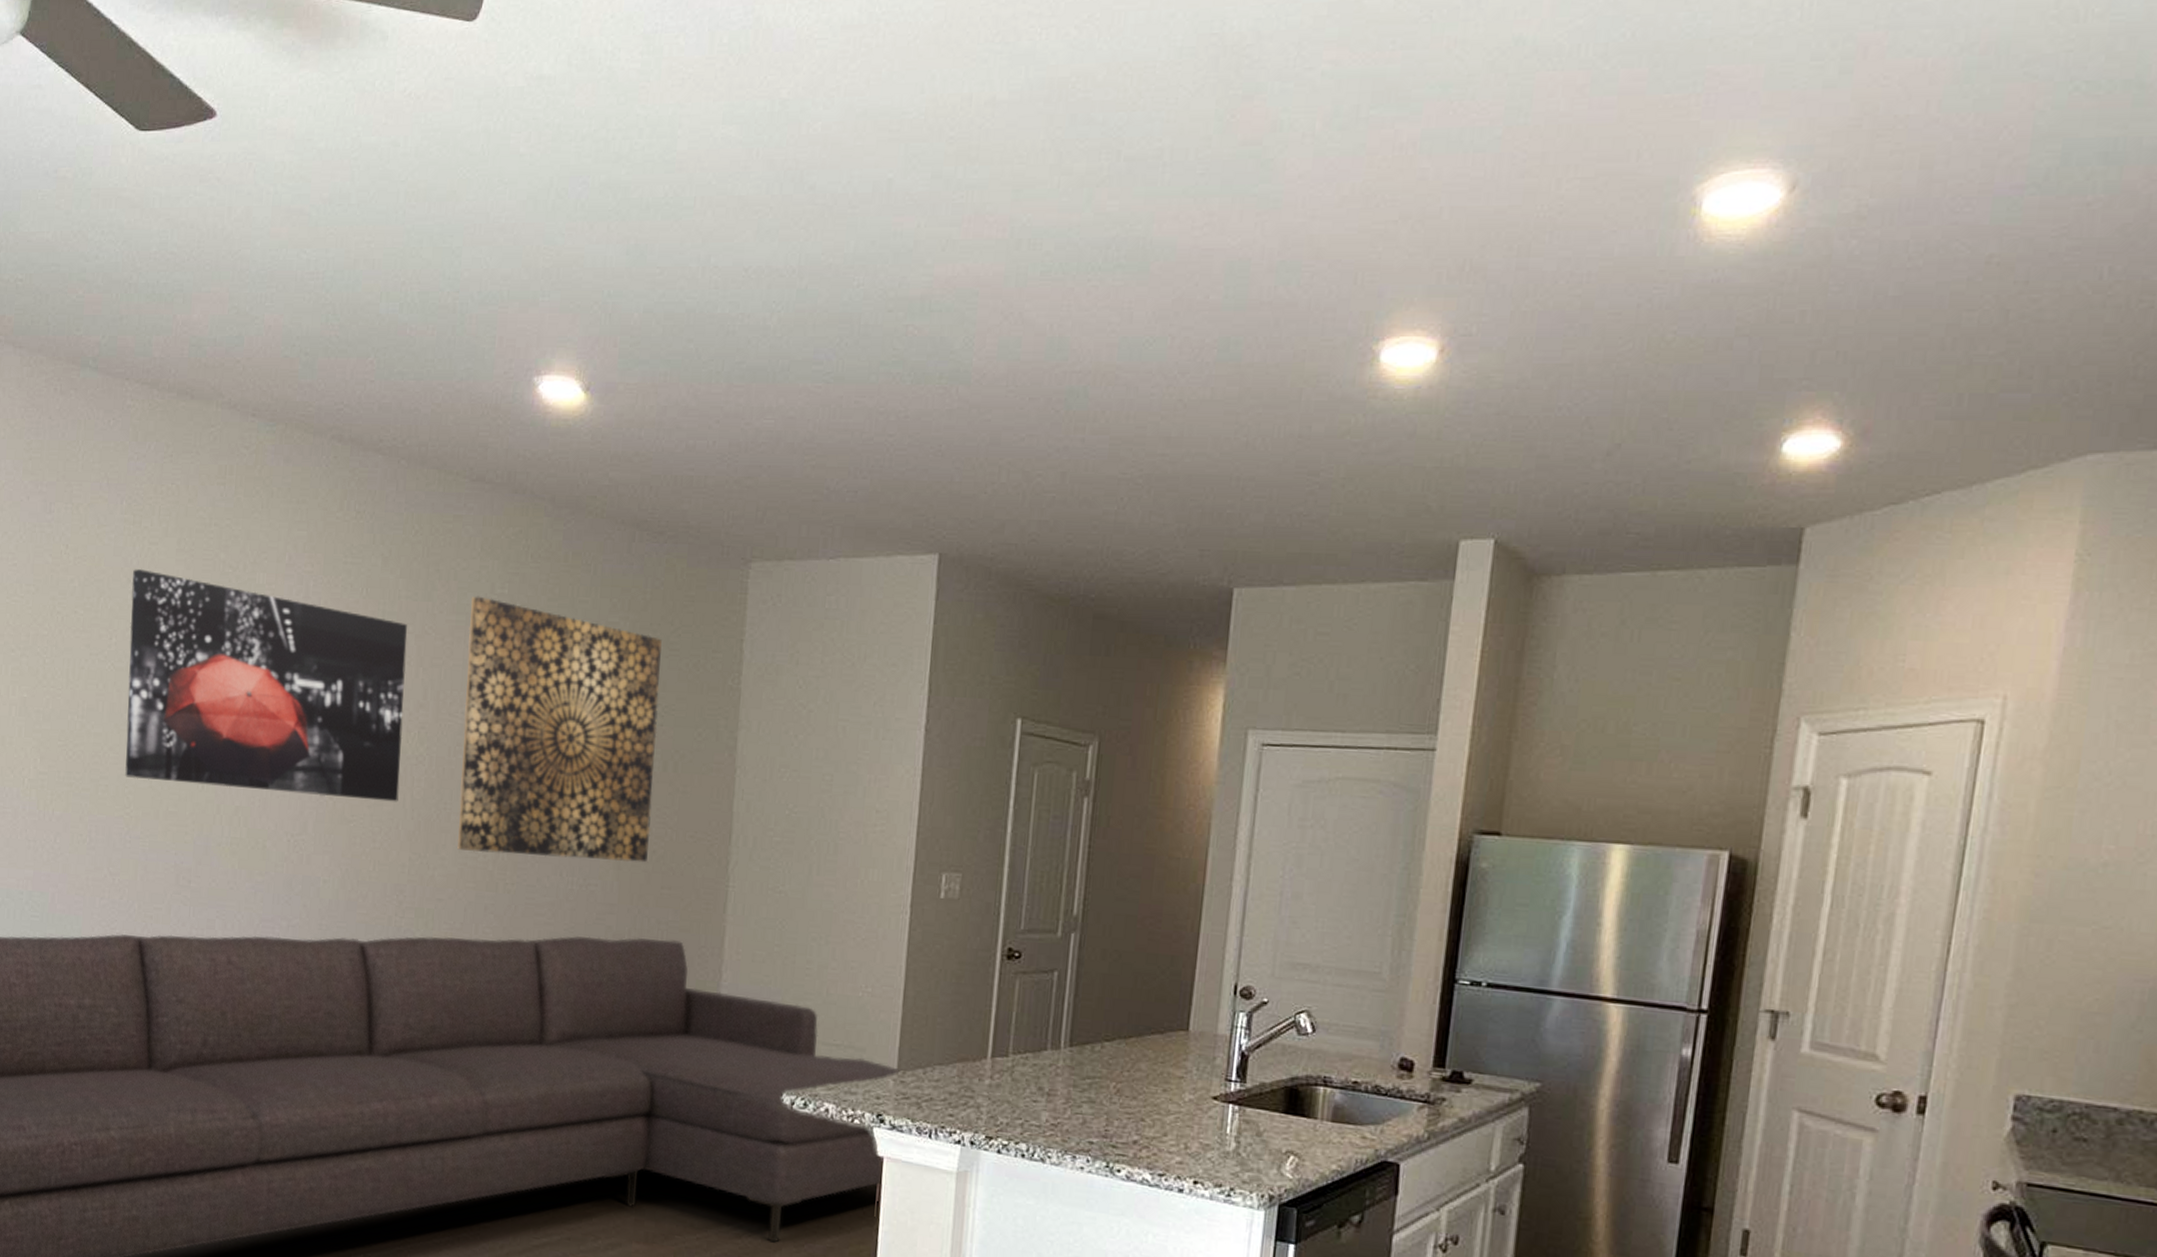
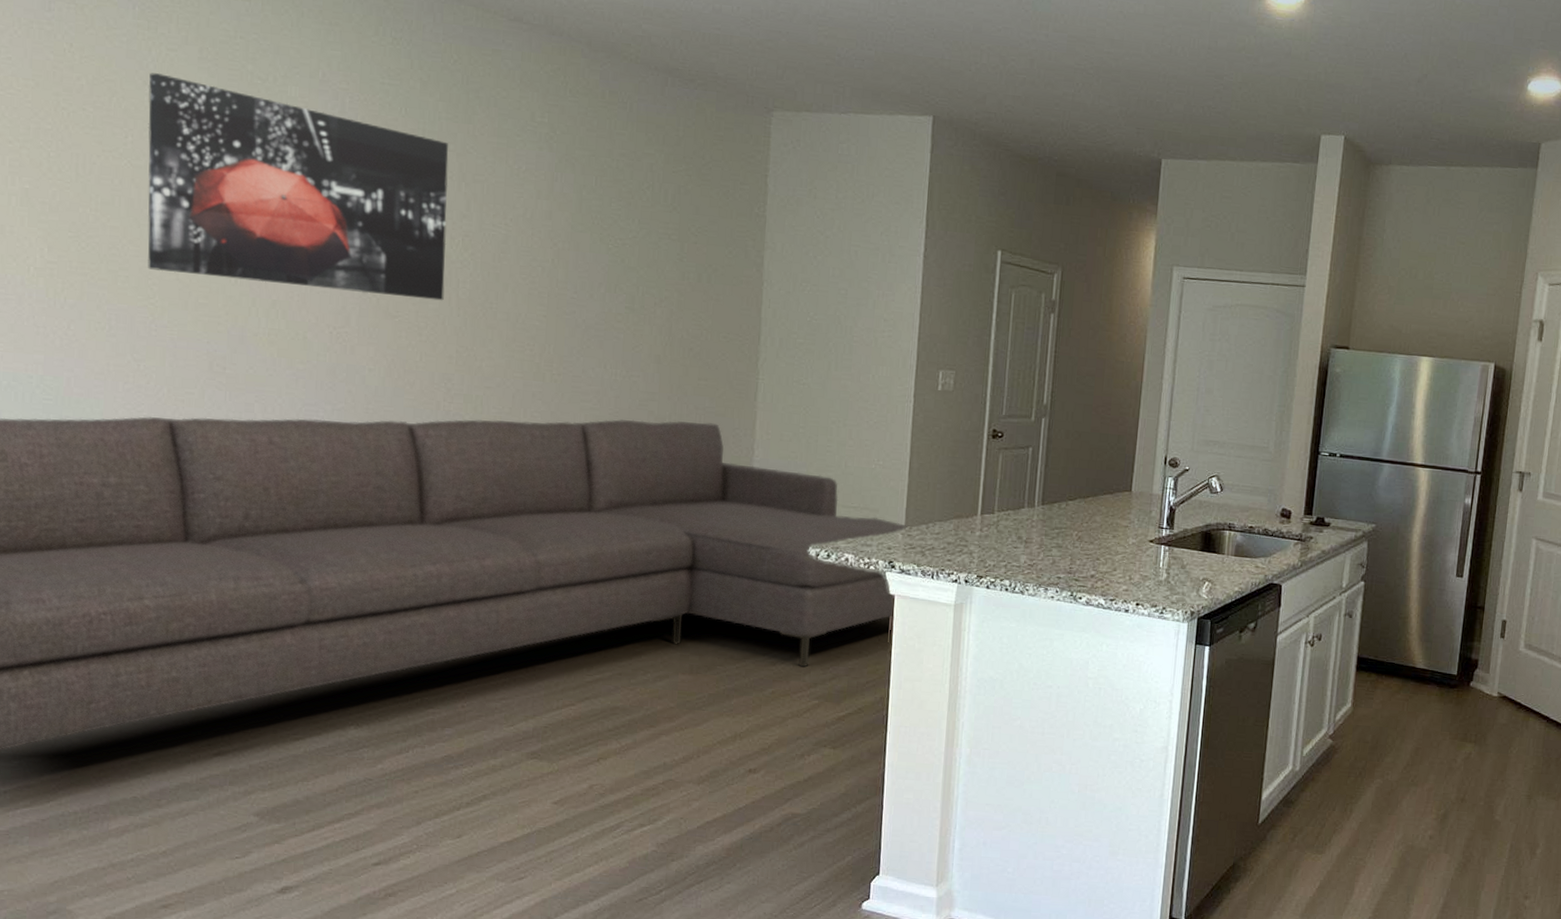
wall art: present [456,596,662,863] -> none [503,122,694,358]

